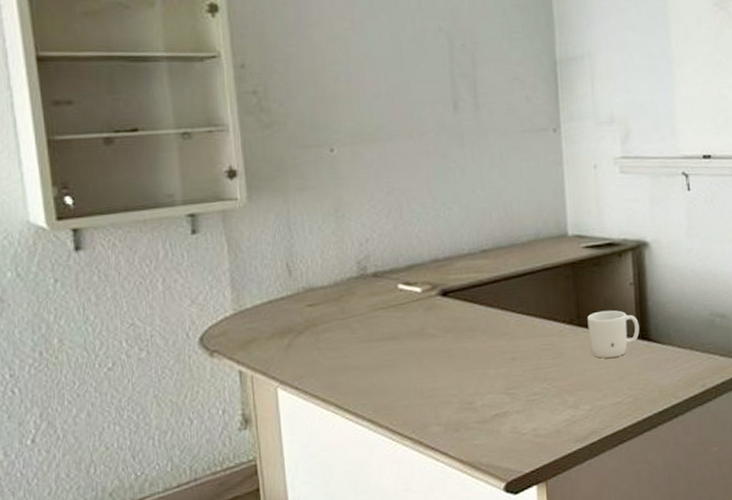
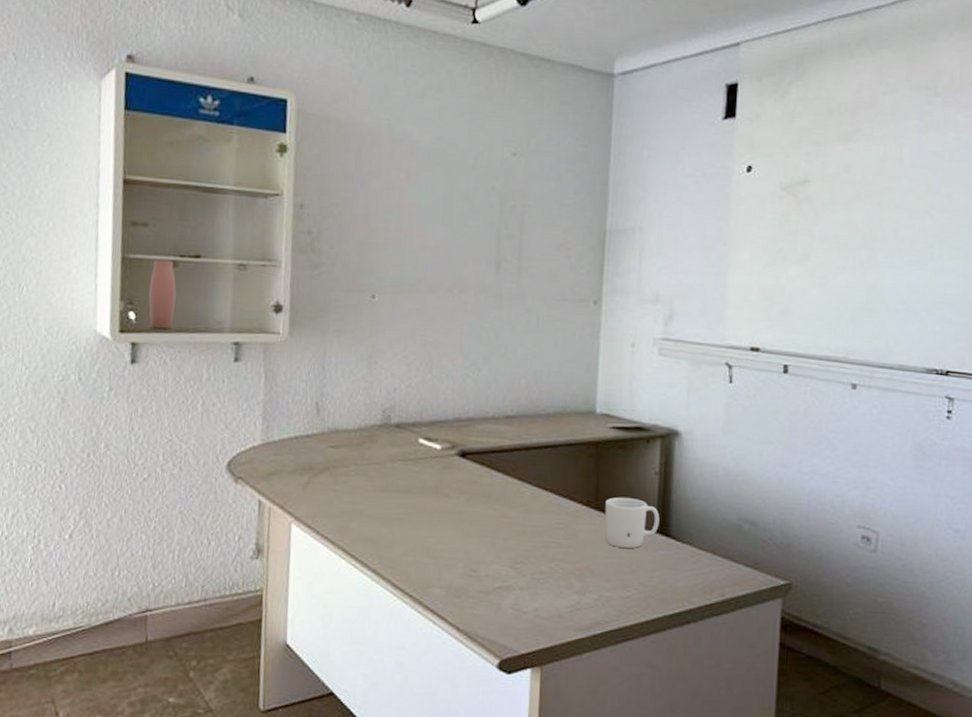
vase: none [83,138,117,211] -> present [148,260,176,329]

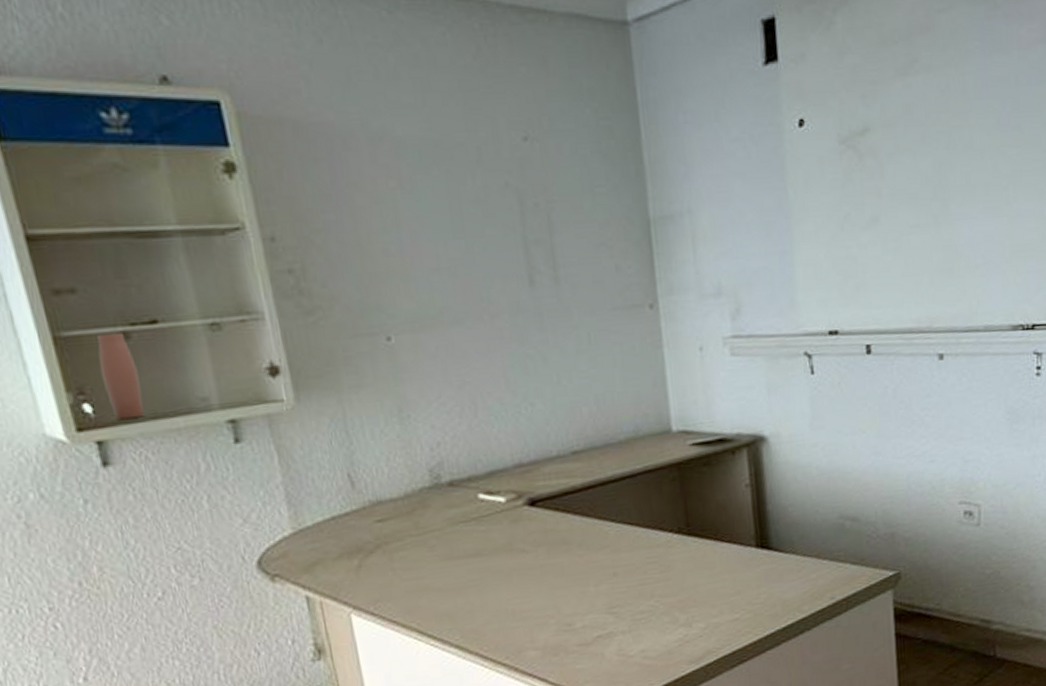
mug: present [604,497,660,549] -> none [698,516,758,571]

